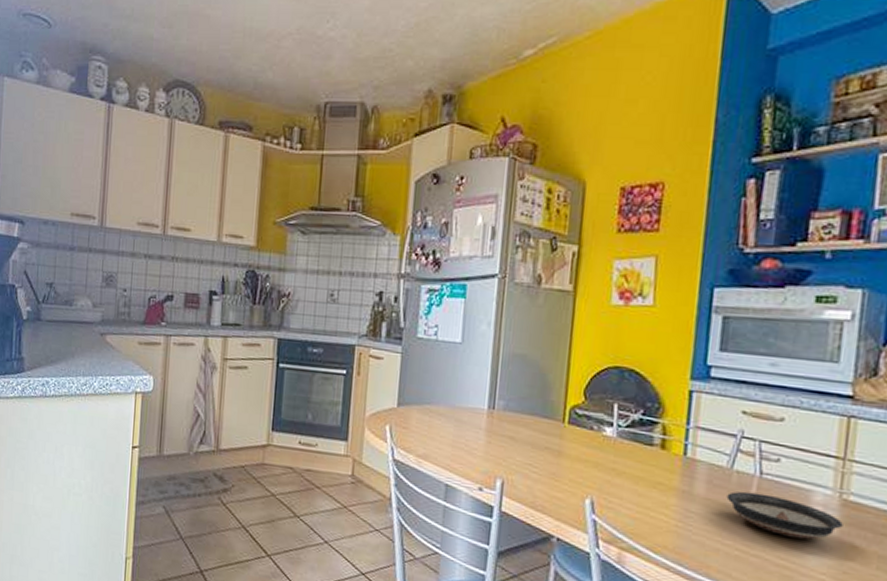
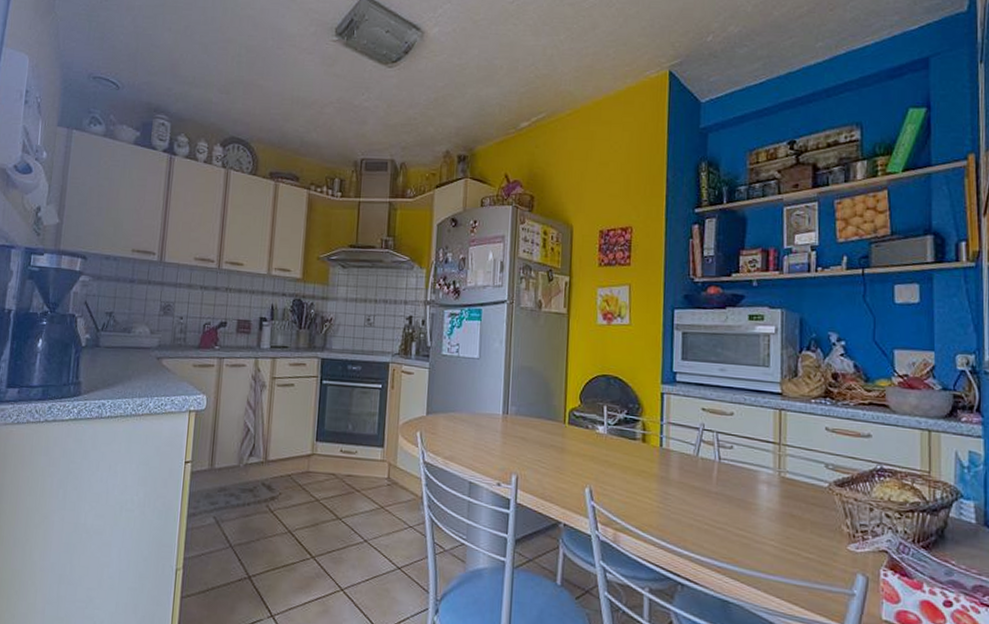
saucer: present [726,491,843,540] -> none [695,474,783,512]

